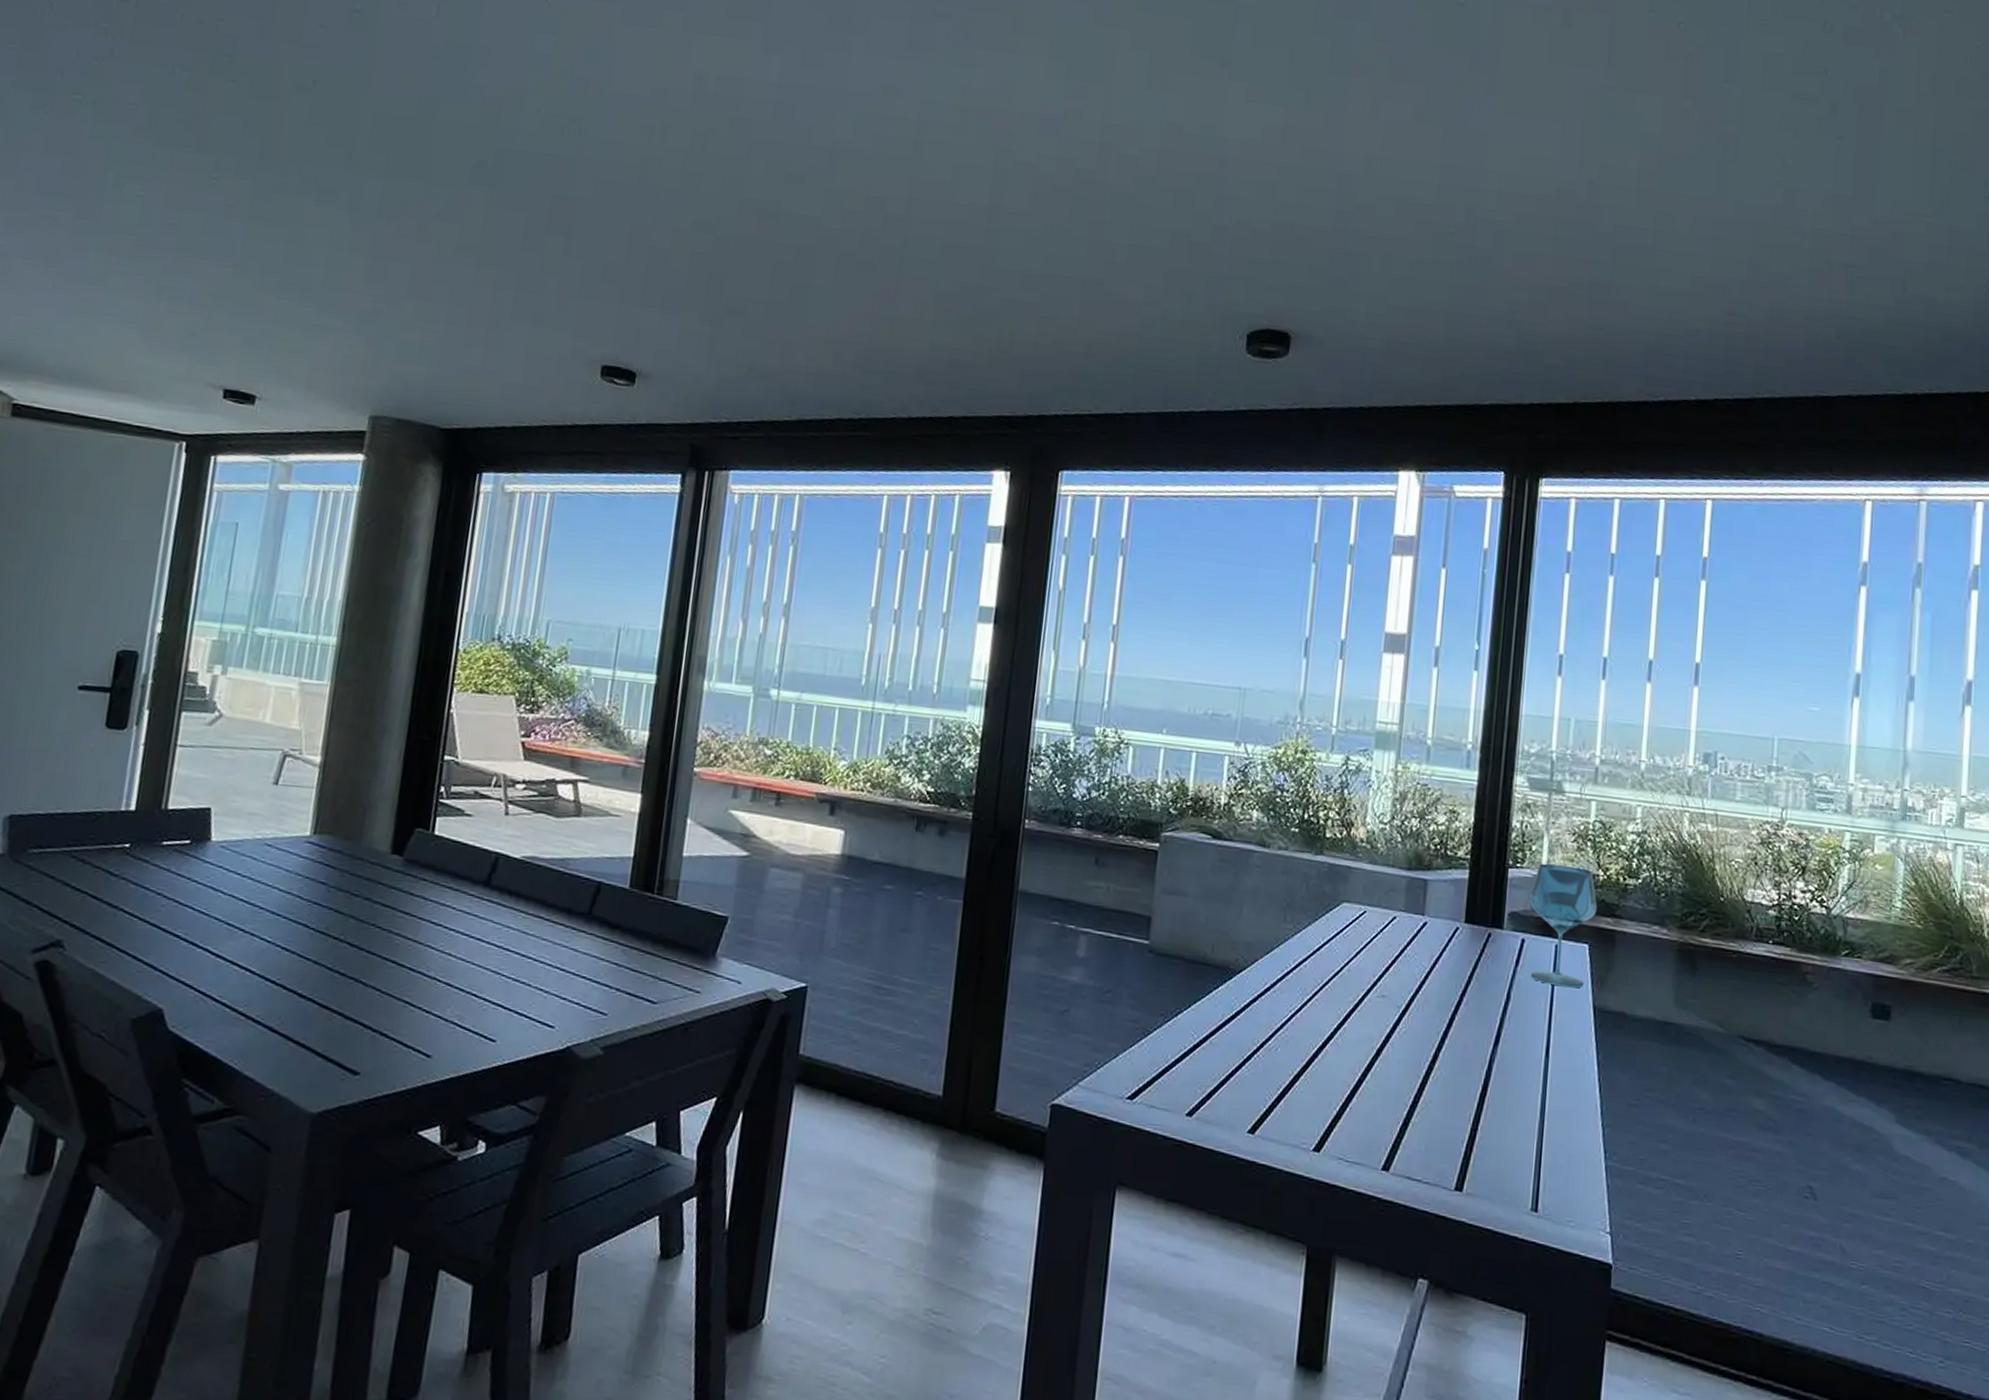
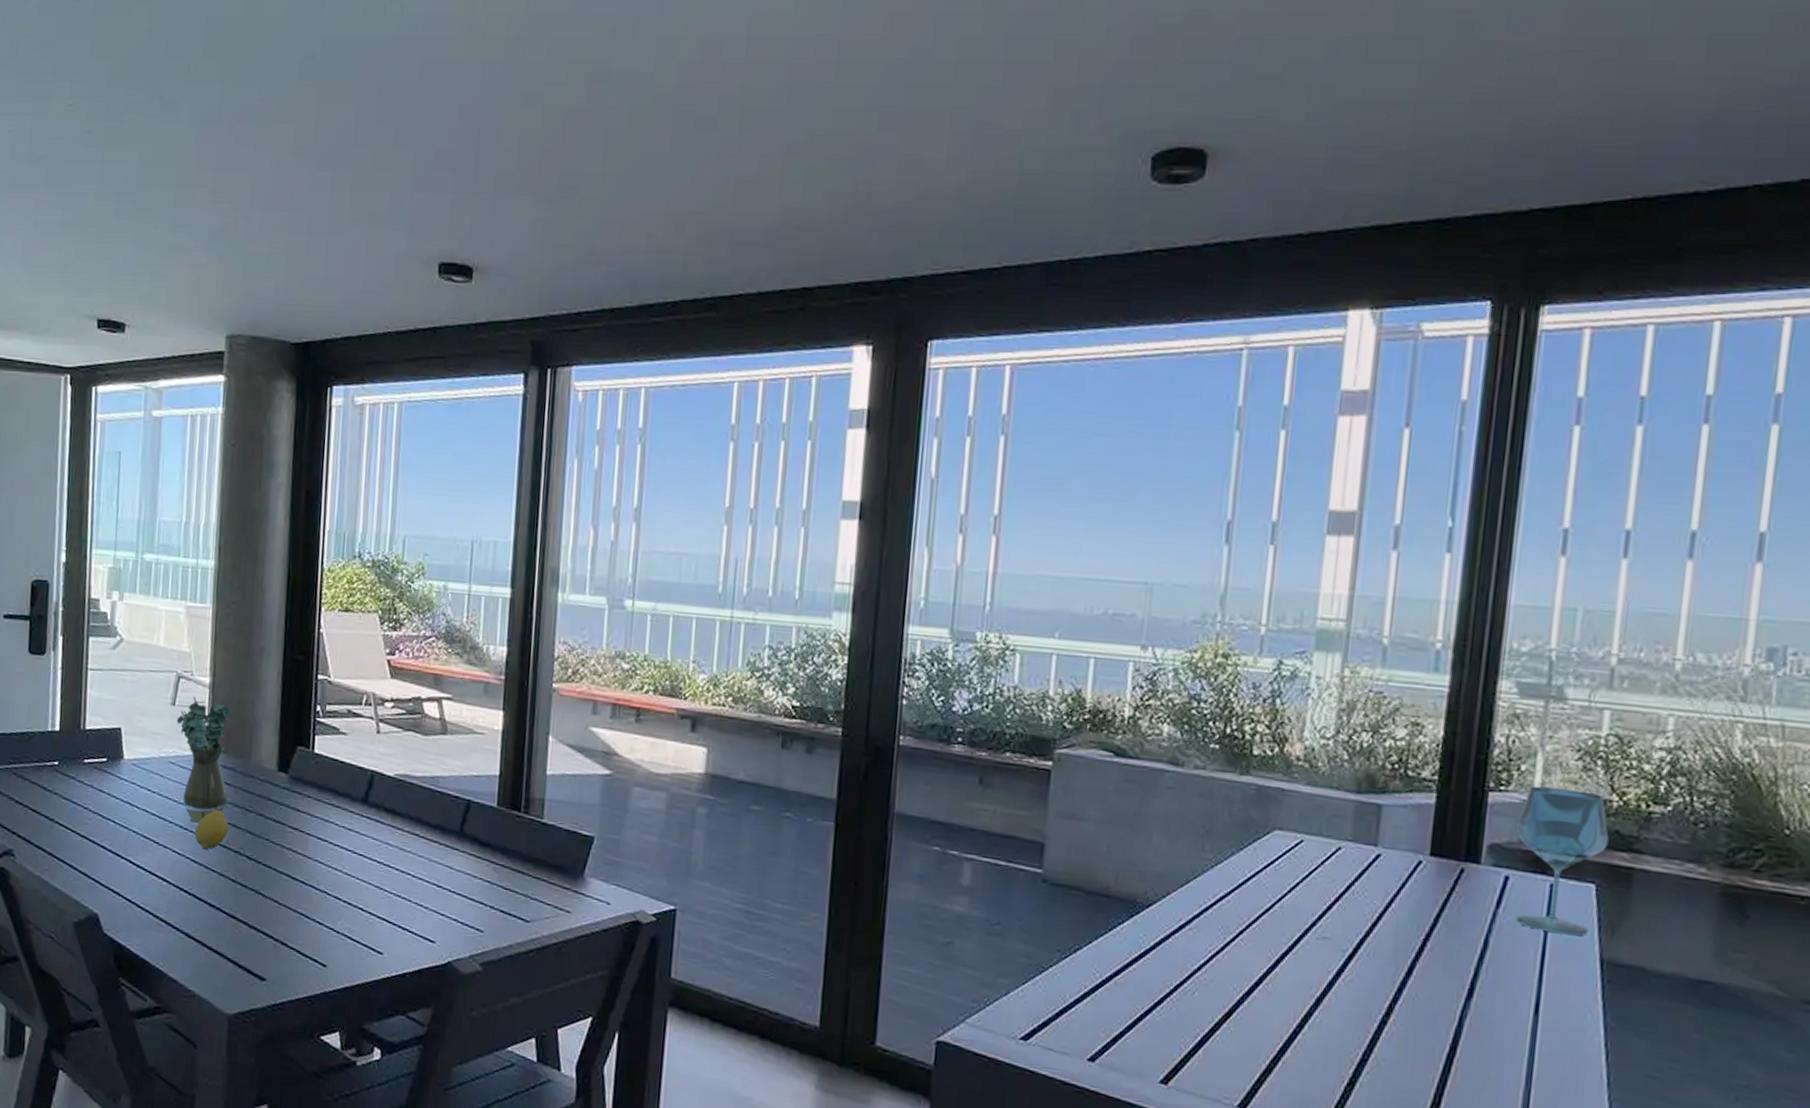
vase: none [277,775,342,908] -> present [176,696,231,823]
fruit: none [288,894,330,937] -> present [194,809,229,850]

